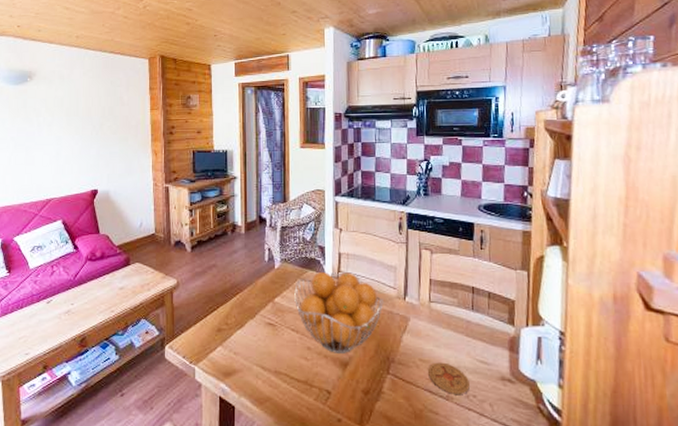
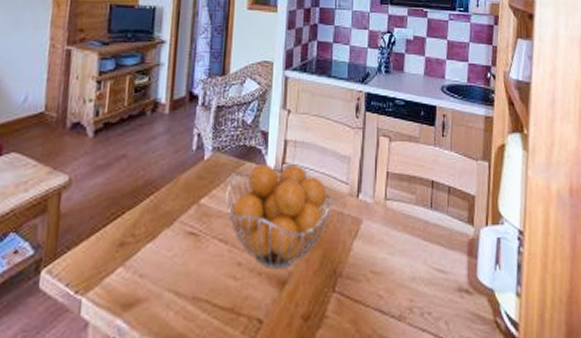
coaster: present [428,362,470,394] -> none [380,273,425,313]

